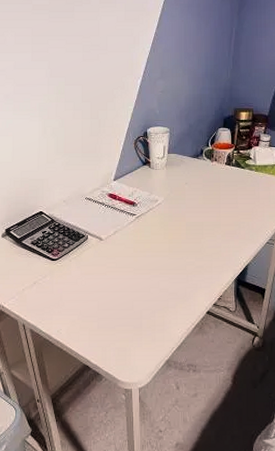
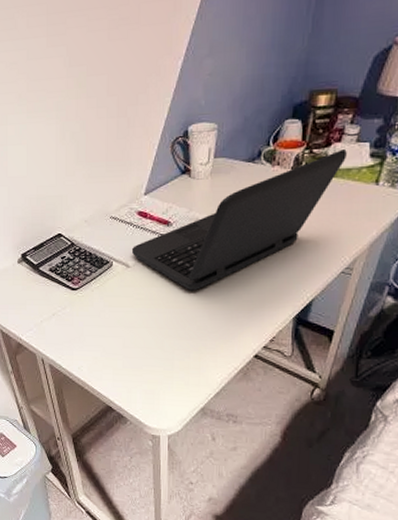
laptop: none [104,151,263,259] -> present [131,149,347,291]

